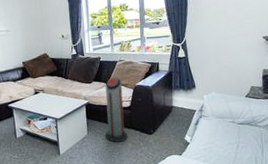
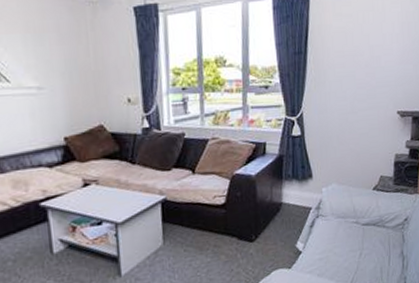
air purifier: present [105,77,128,142] -> none [189,162,221,255]

